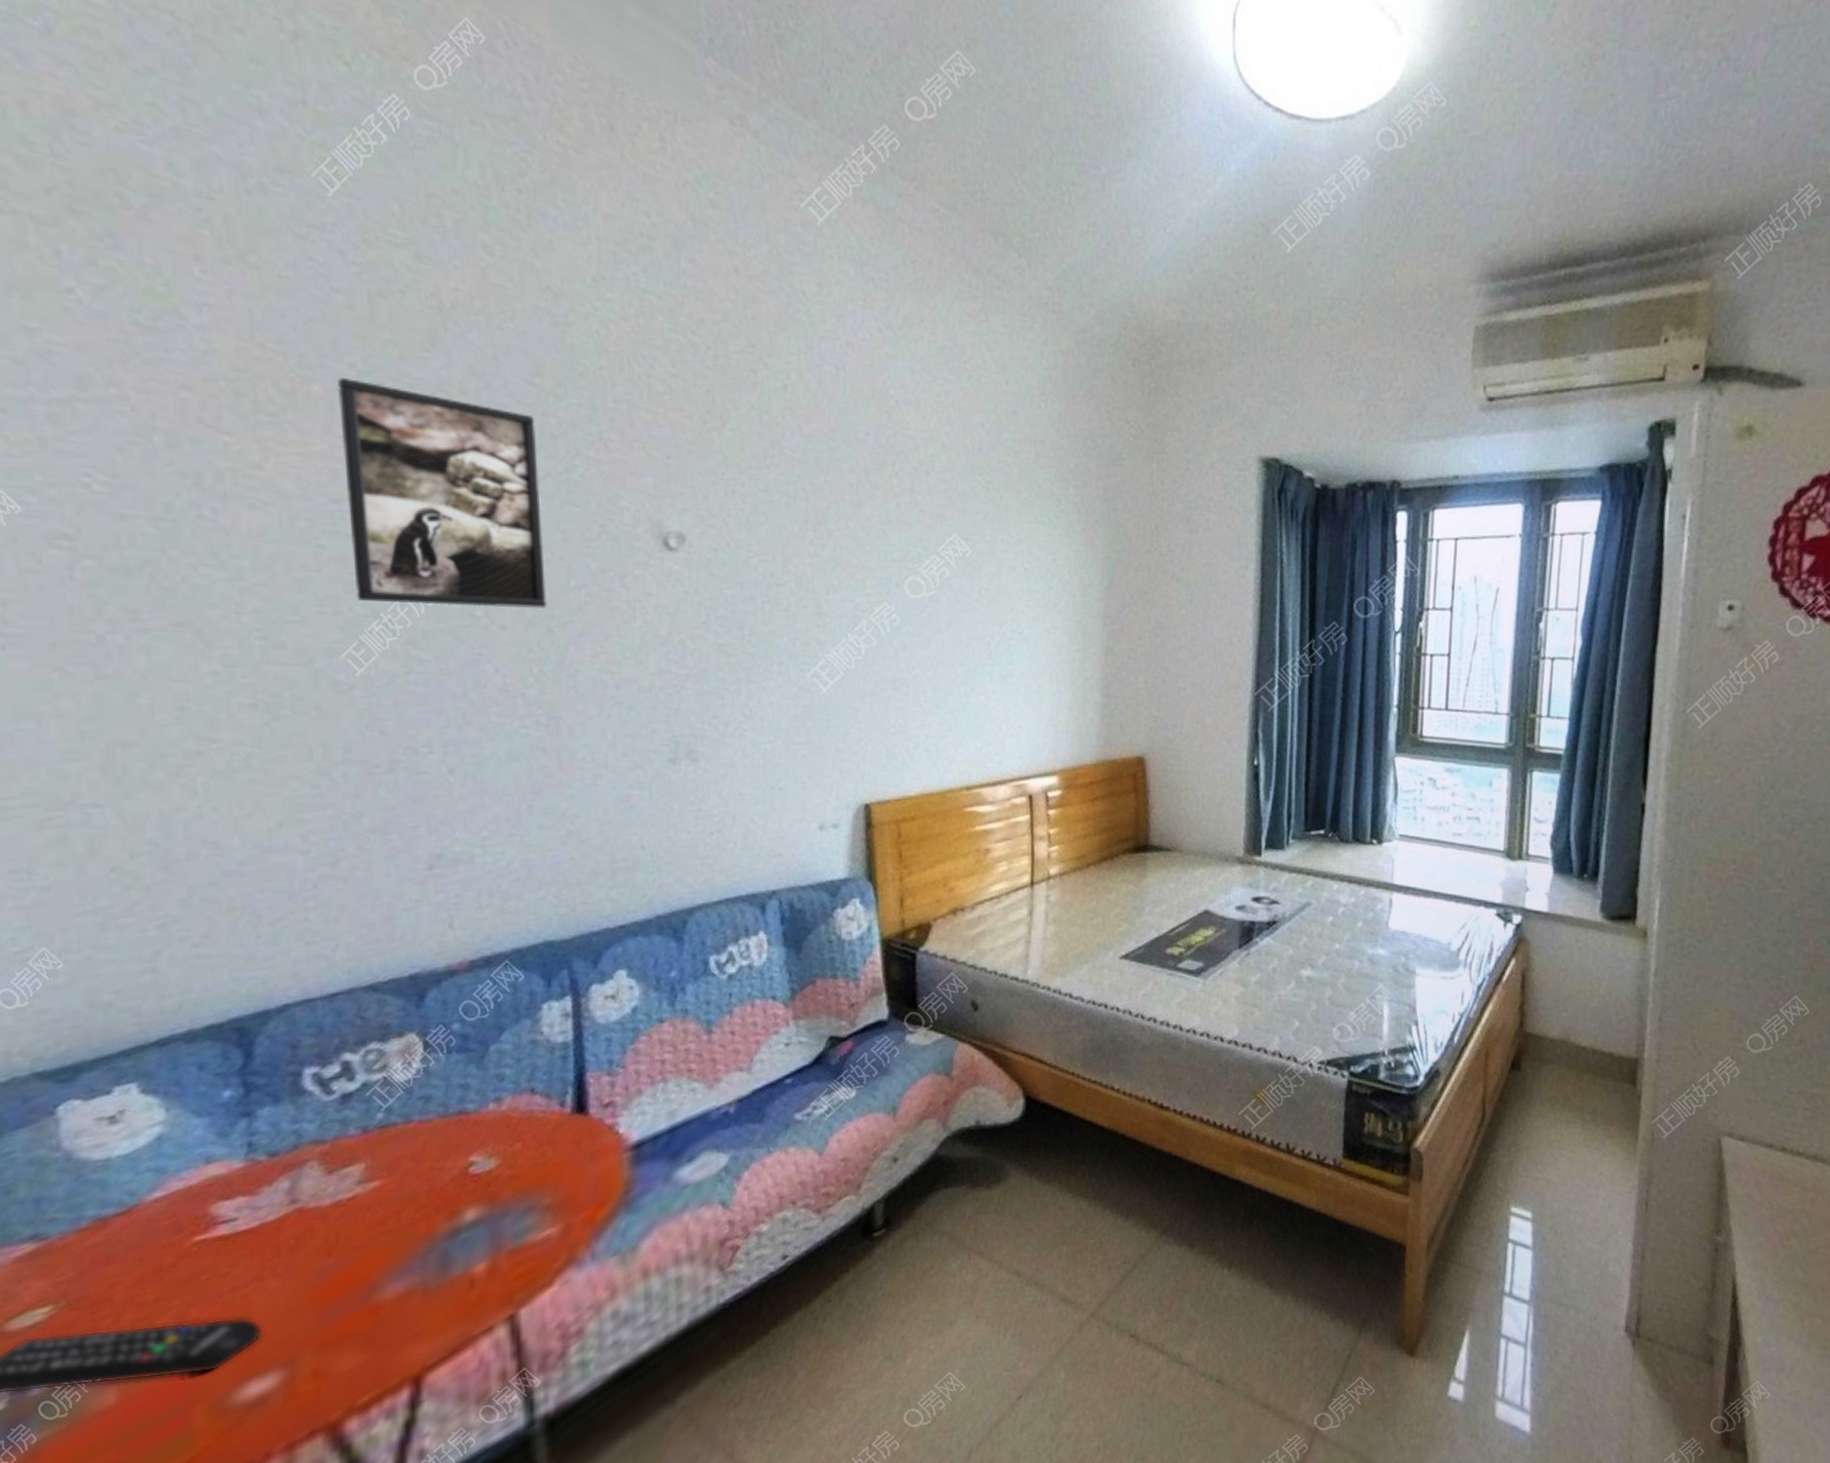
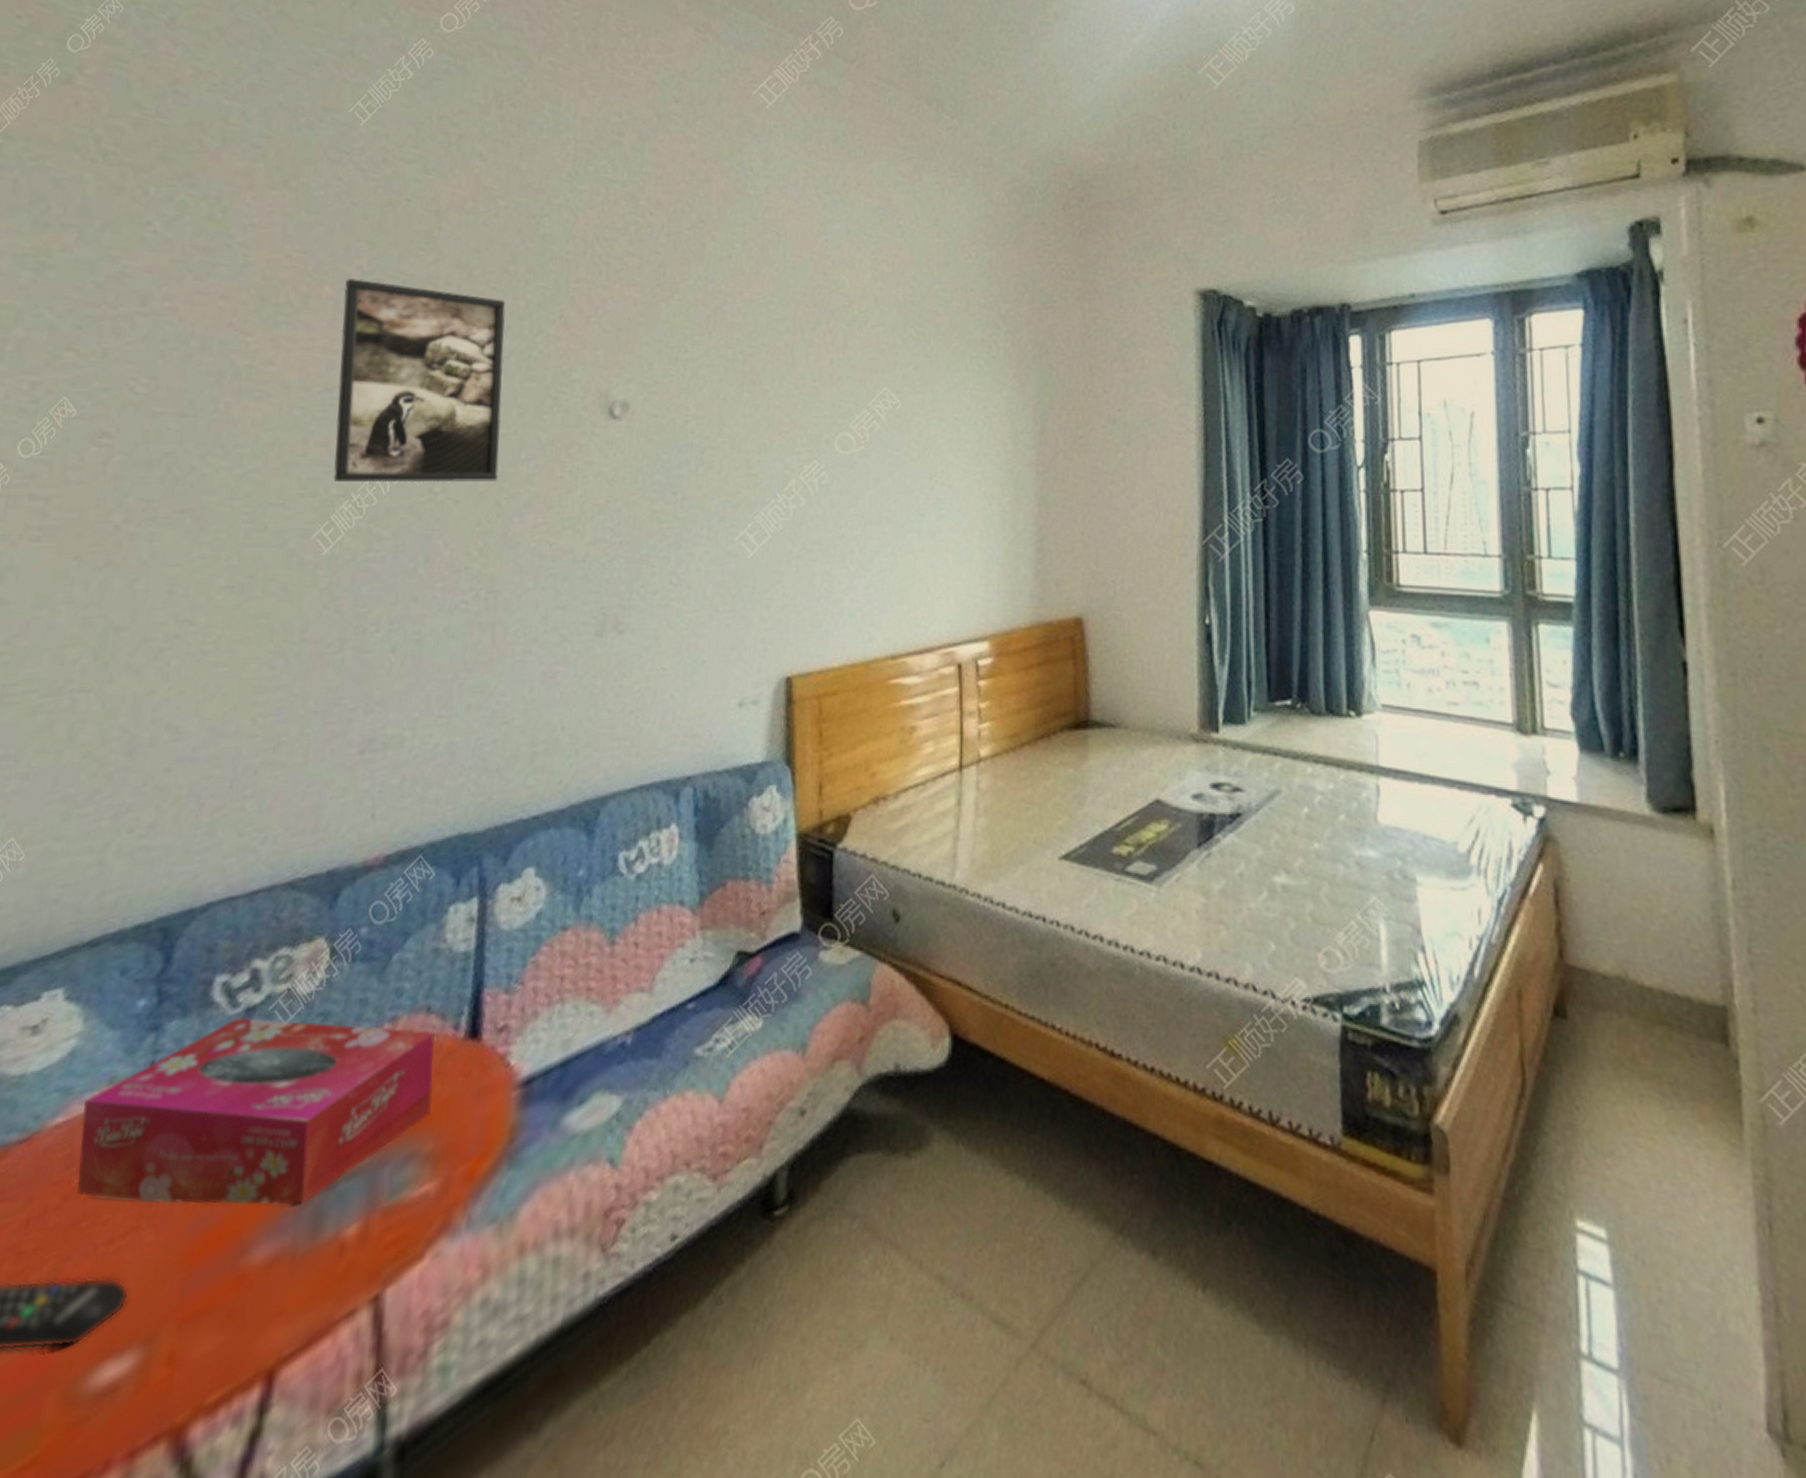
tissue box: none [182,1103,546,1258] -> present [77,1017,436,1205]

